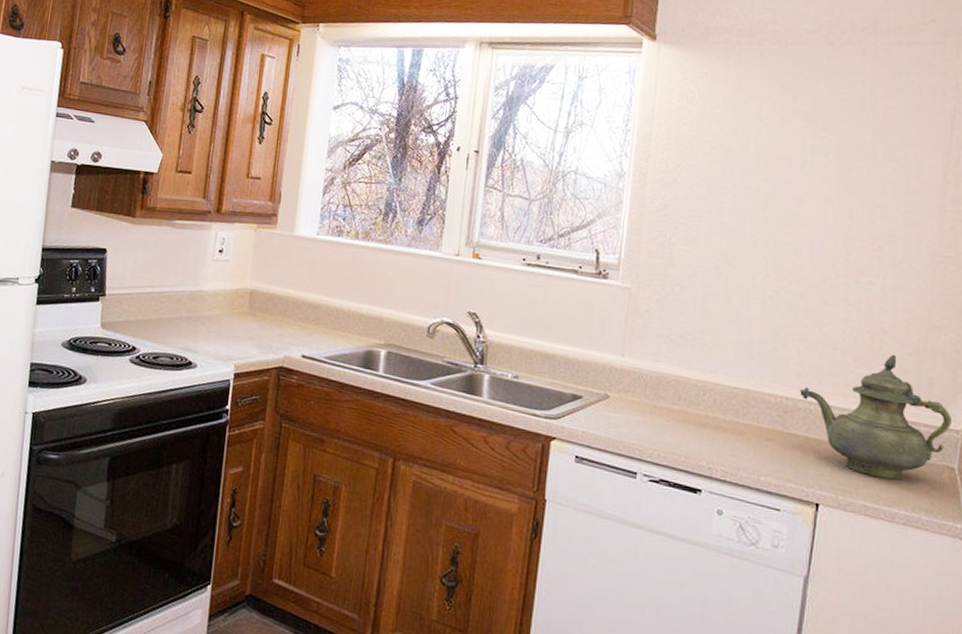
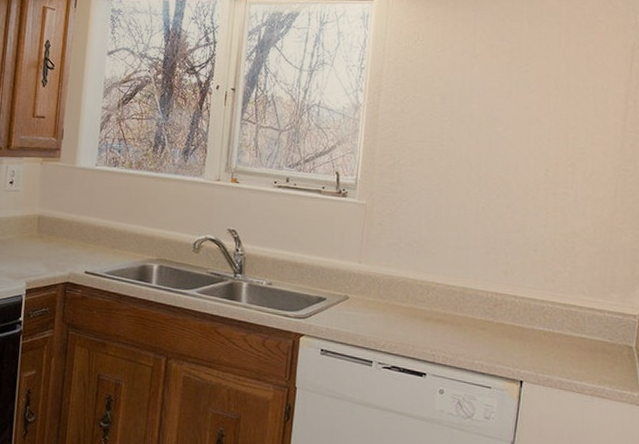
teapot: present [800,354,952,480] -> none [507,253,631,358]

